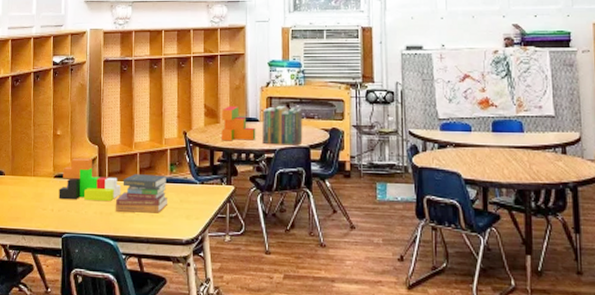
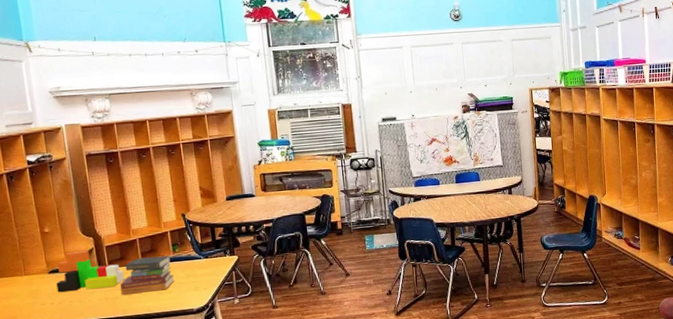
toy blocks: present [222,105,256,141] -> none [217,184,254,218]
books: present [262,105,303,146] -> none [257,179,297,216]

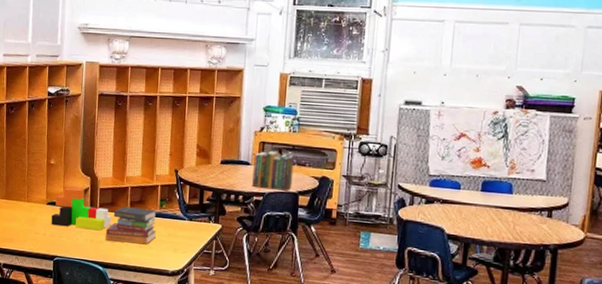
books: none [257,179,297,216] -> present [252,150,295,191]

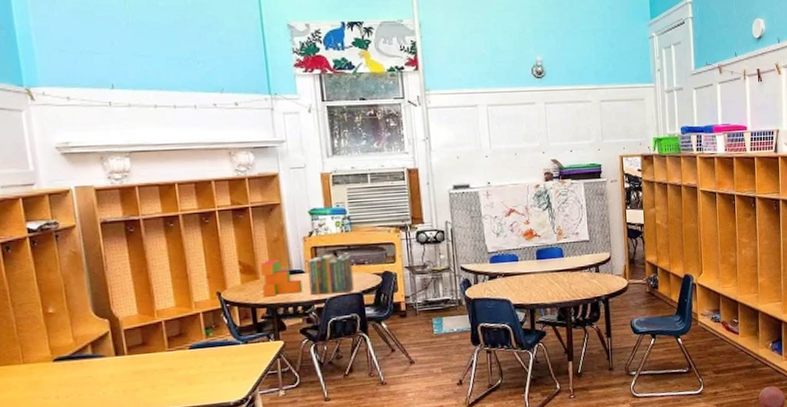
toy blocks: present [51,187,112,231] -> none [62,334,147,384]
books: present [105,206,157,245] -> none [140,340,208,386]
toy blocks: none [212,147,247,183] -> present [260,259,303,297]

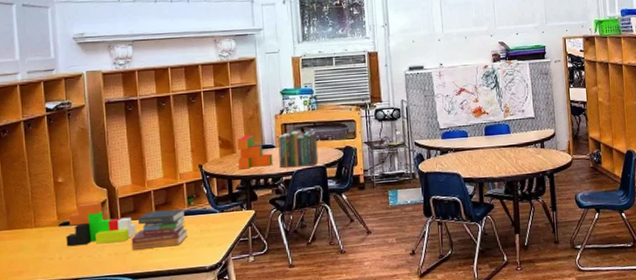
toy blocks: none [62,334,147,384] -> present [66,202,137,247]
books: none [140,340,208,386] -> present [131,208,189,250]

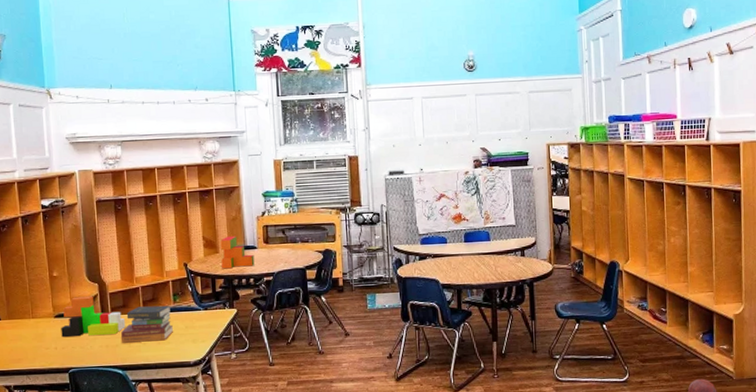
books: present [278,130,319,169] -> none [259,232,299,269]

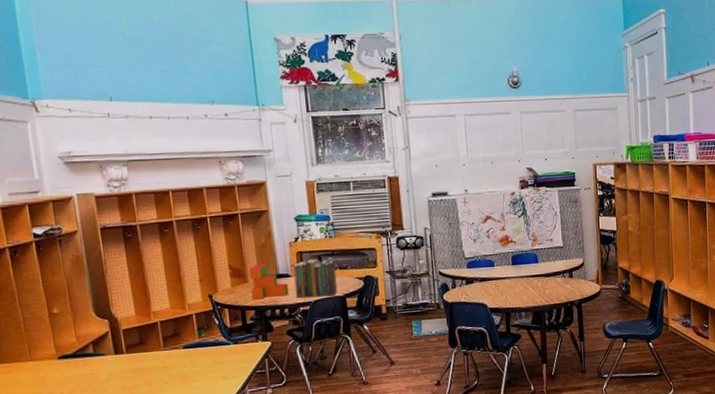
toy blocks: present [61,296,126,338] -> none [66,333,144,381]
books: present [120,305,174,343] -> none [138,340,201,383]
books: none [259,232,299,269] -> present [293,258,338,299]

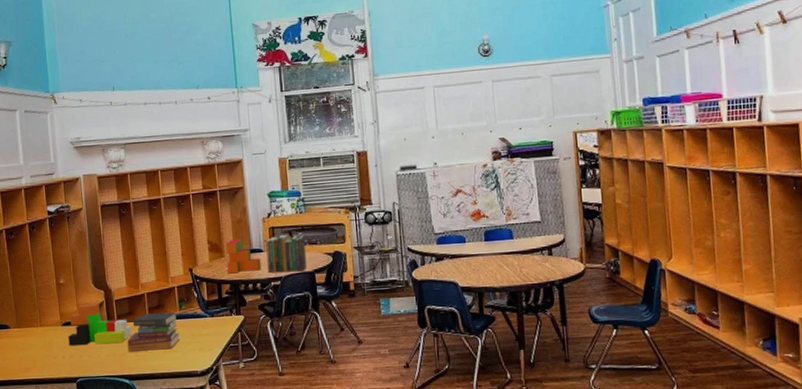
toy blocks: none [66,333,144,381] -> present [68,303,132,346]
books: none [138,340,201,383] -> present [127,312,181,352]

